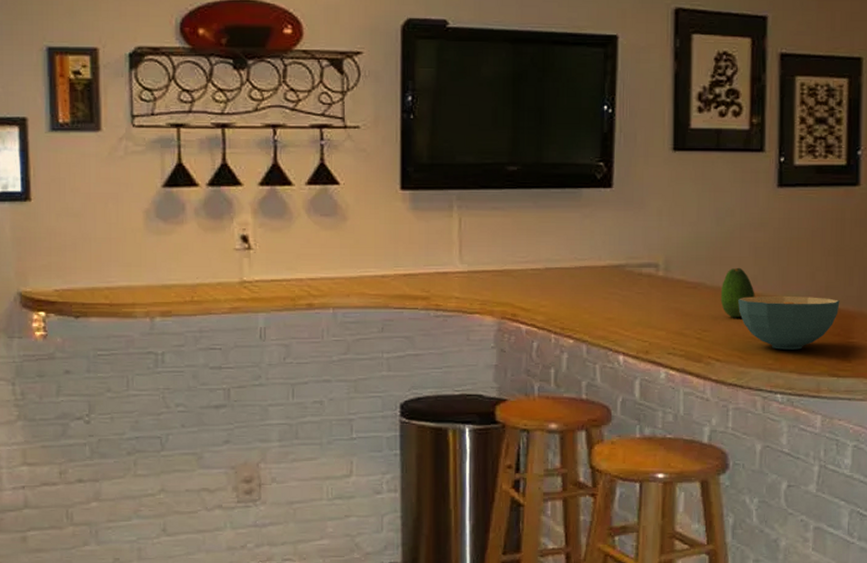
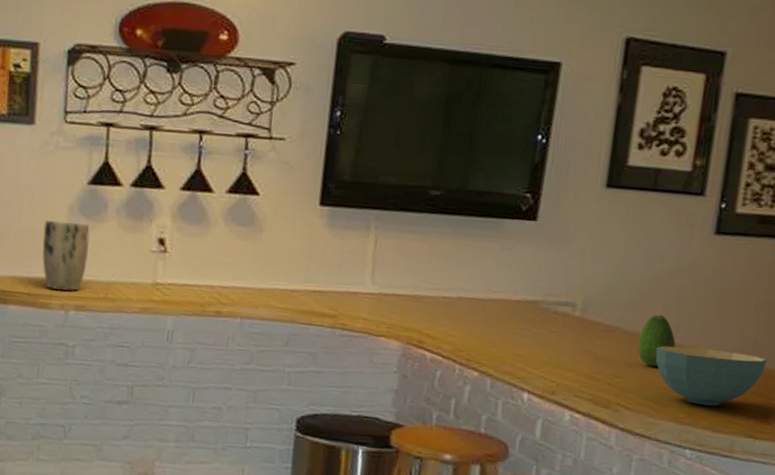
plant pot: none [120,226,170,298] -> present [42,219,90,291]

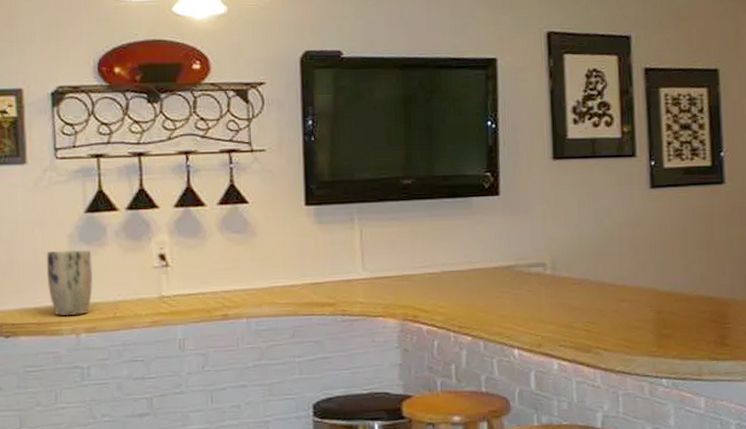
fruit: present [637,314,676,367] -> none [604,263,636,310]
cereal bowl: present [655,346,767,406] -> none [621,287,714,338]

